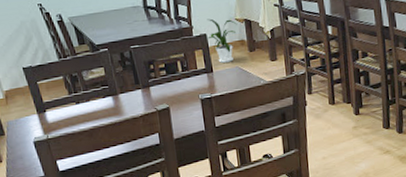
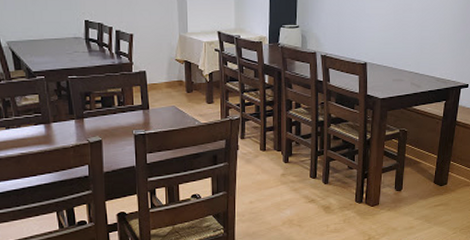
house plant: present [207,18,237,63] -> none [147,57,177,101]

